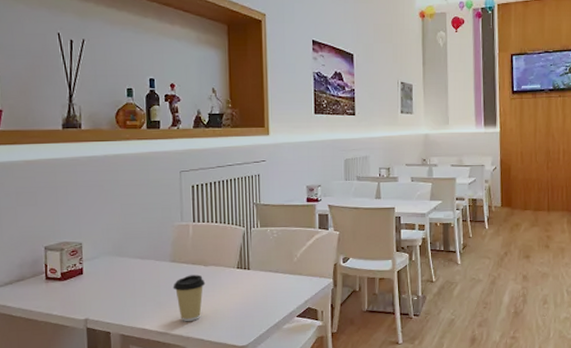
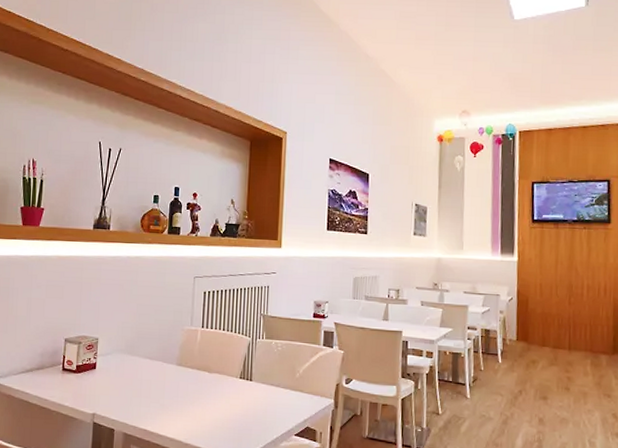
coffee cup: present [173,274,206,322] -> none [177,380,208,428]

